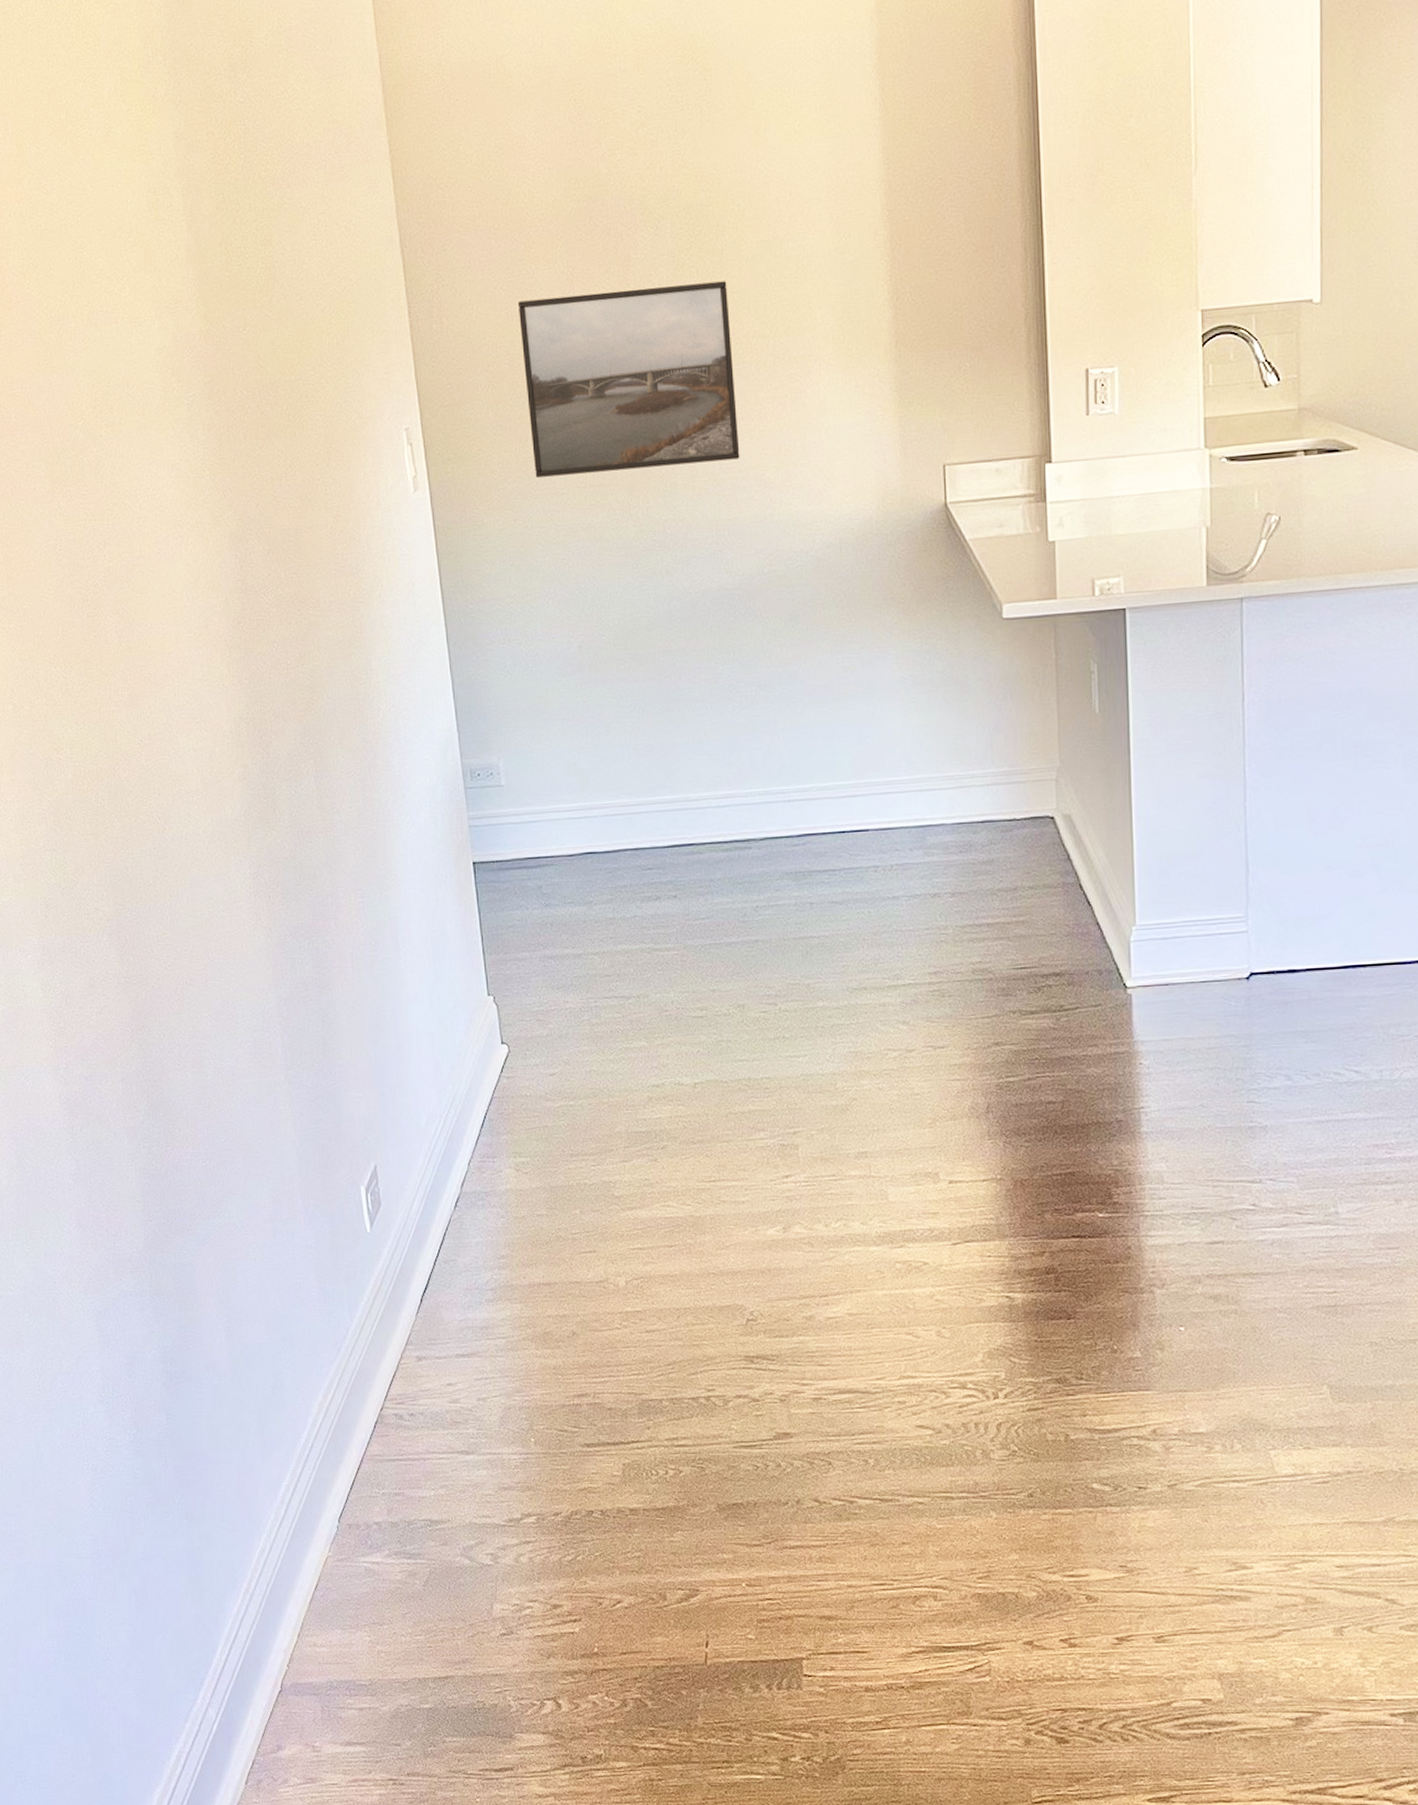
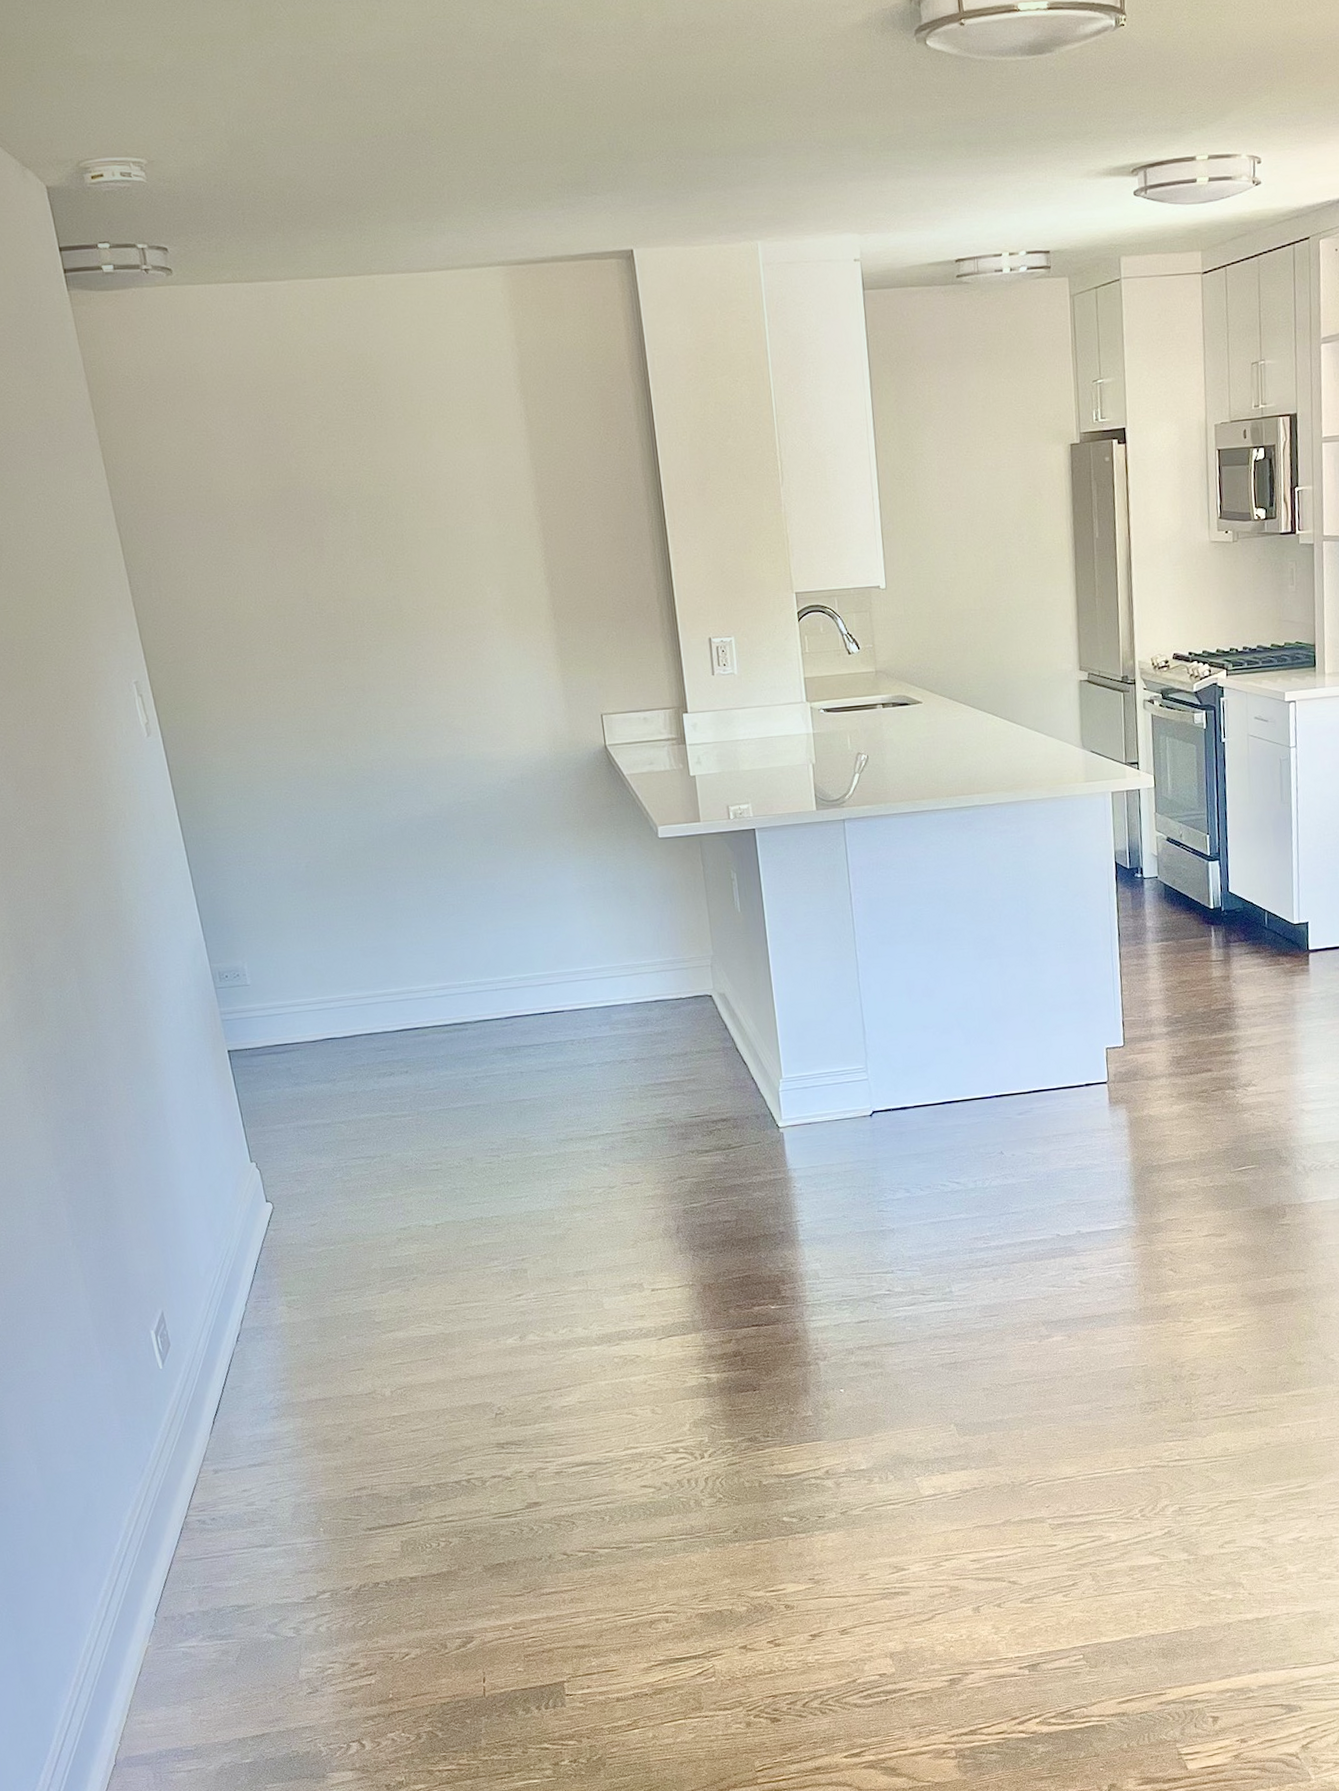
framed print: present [518,281,740,478] -> none [228,561,432,724]

